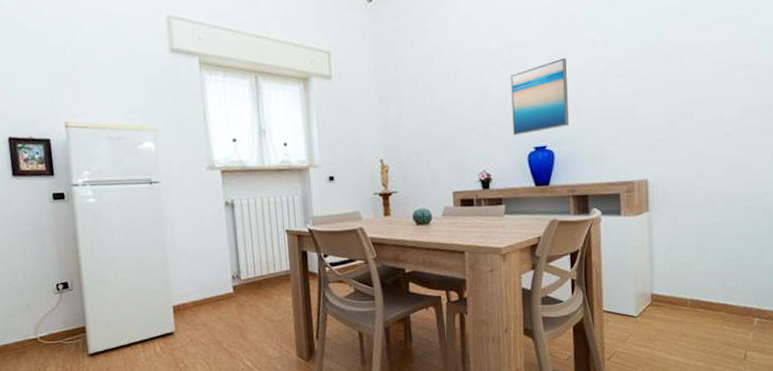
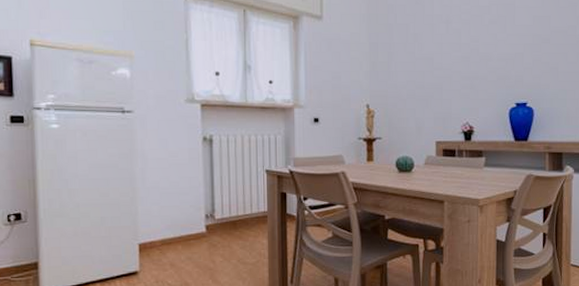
wall art: present [510,57,569,136] -> none [497,19,549,90]

